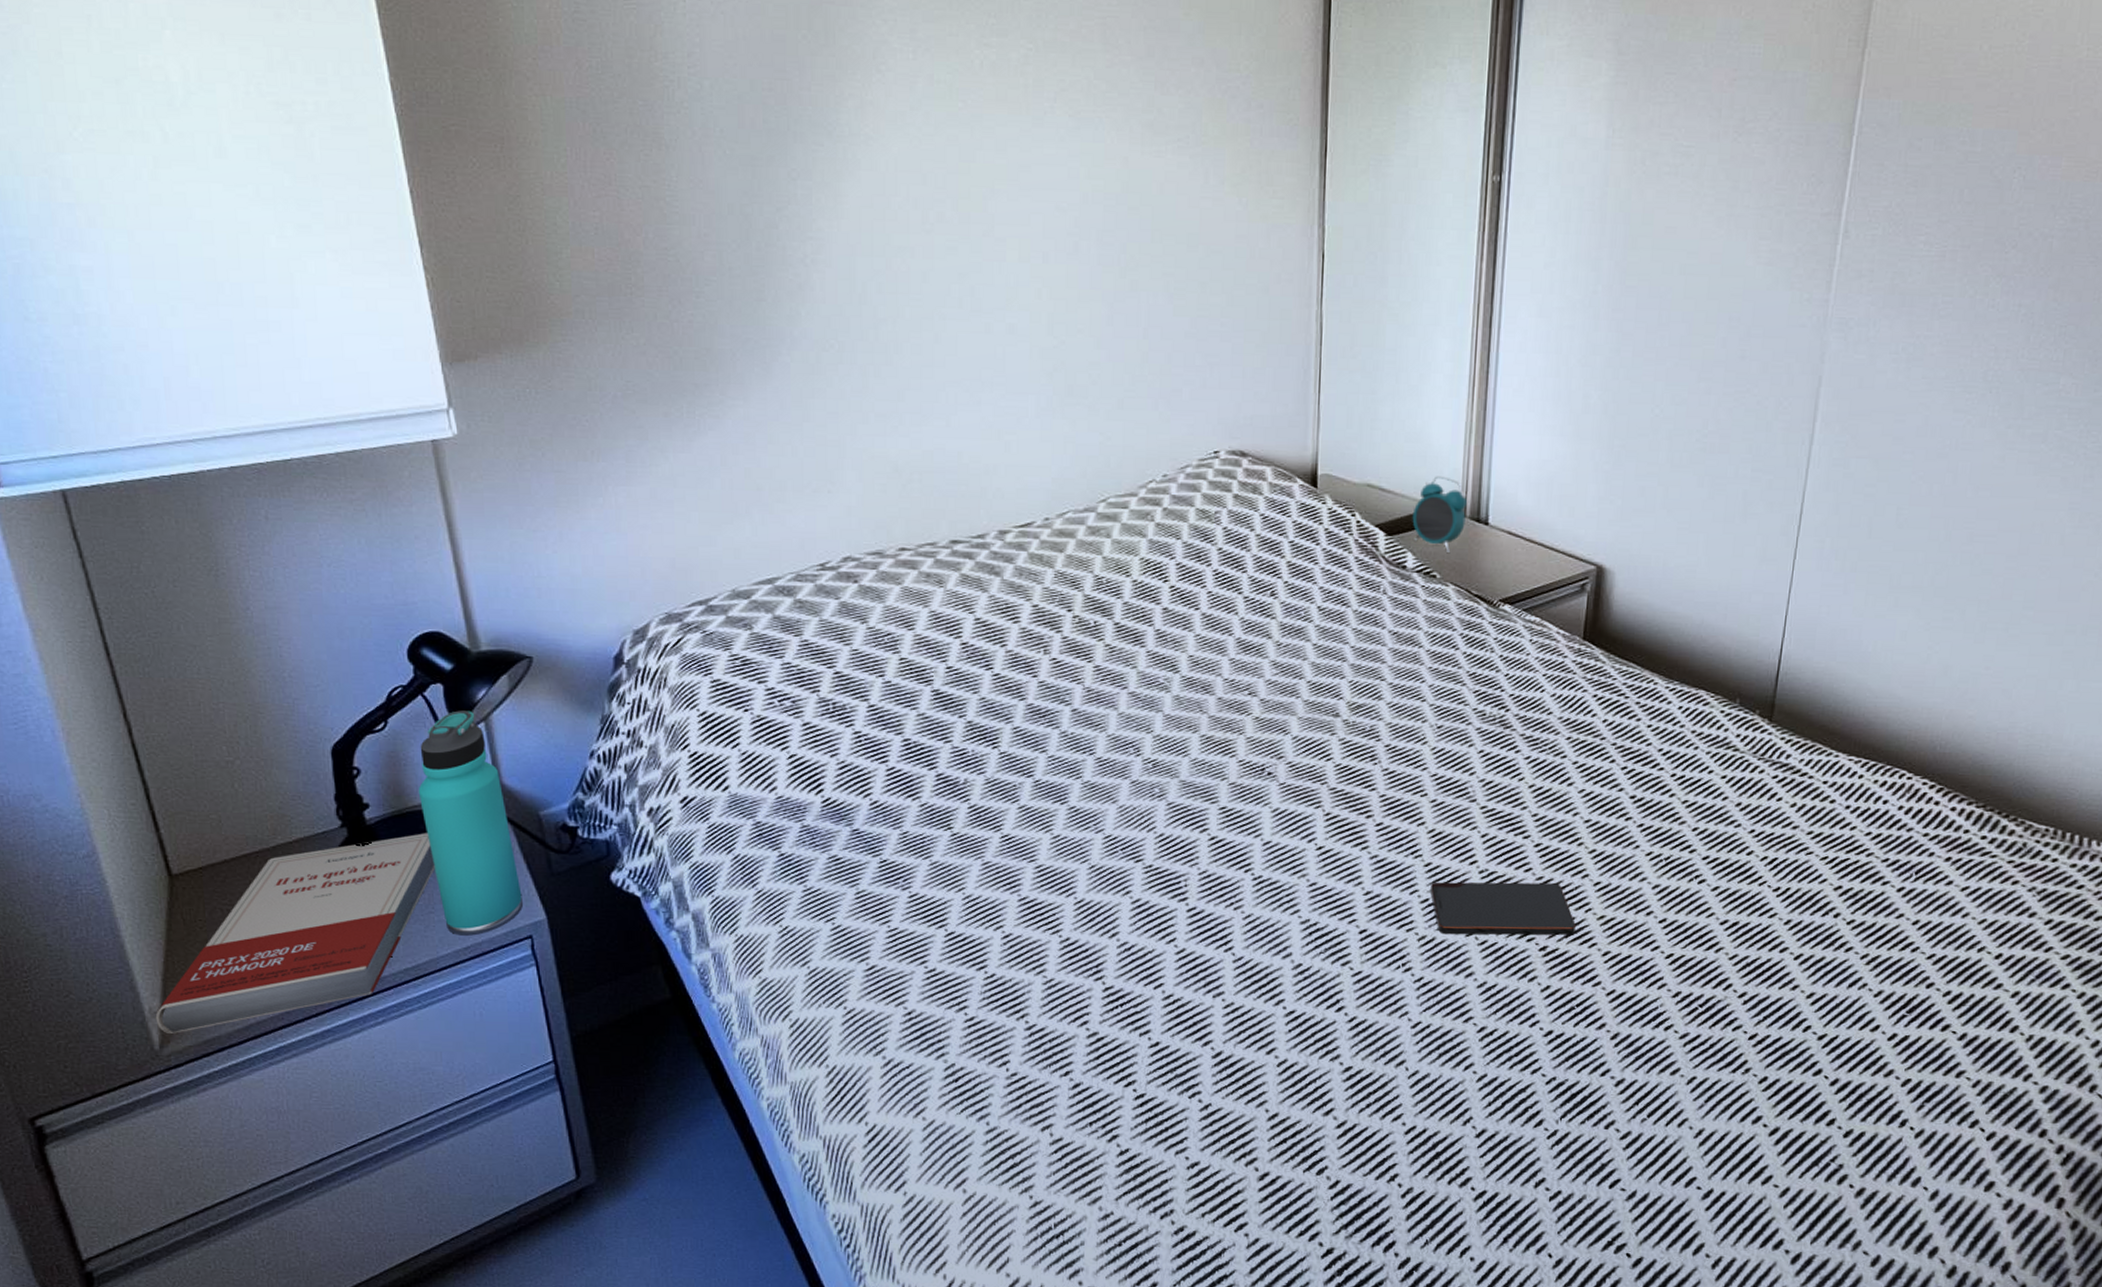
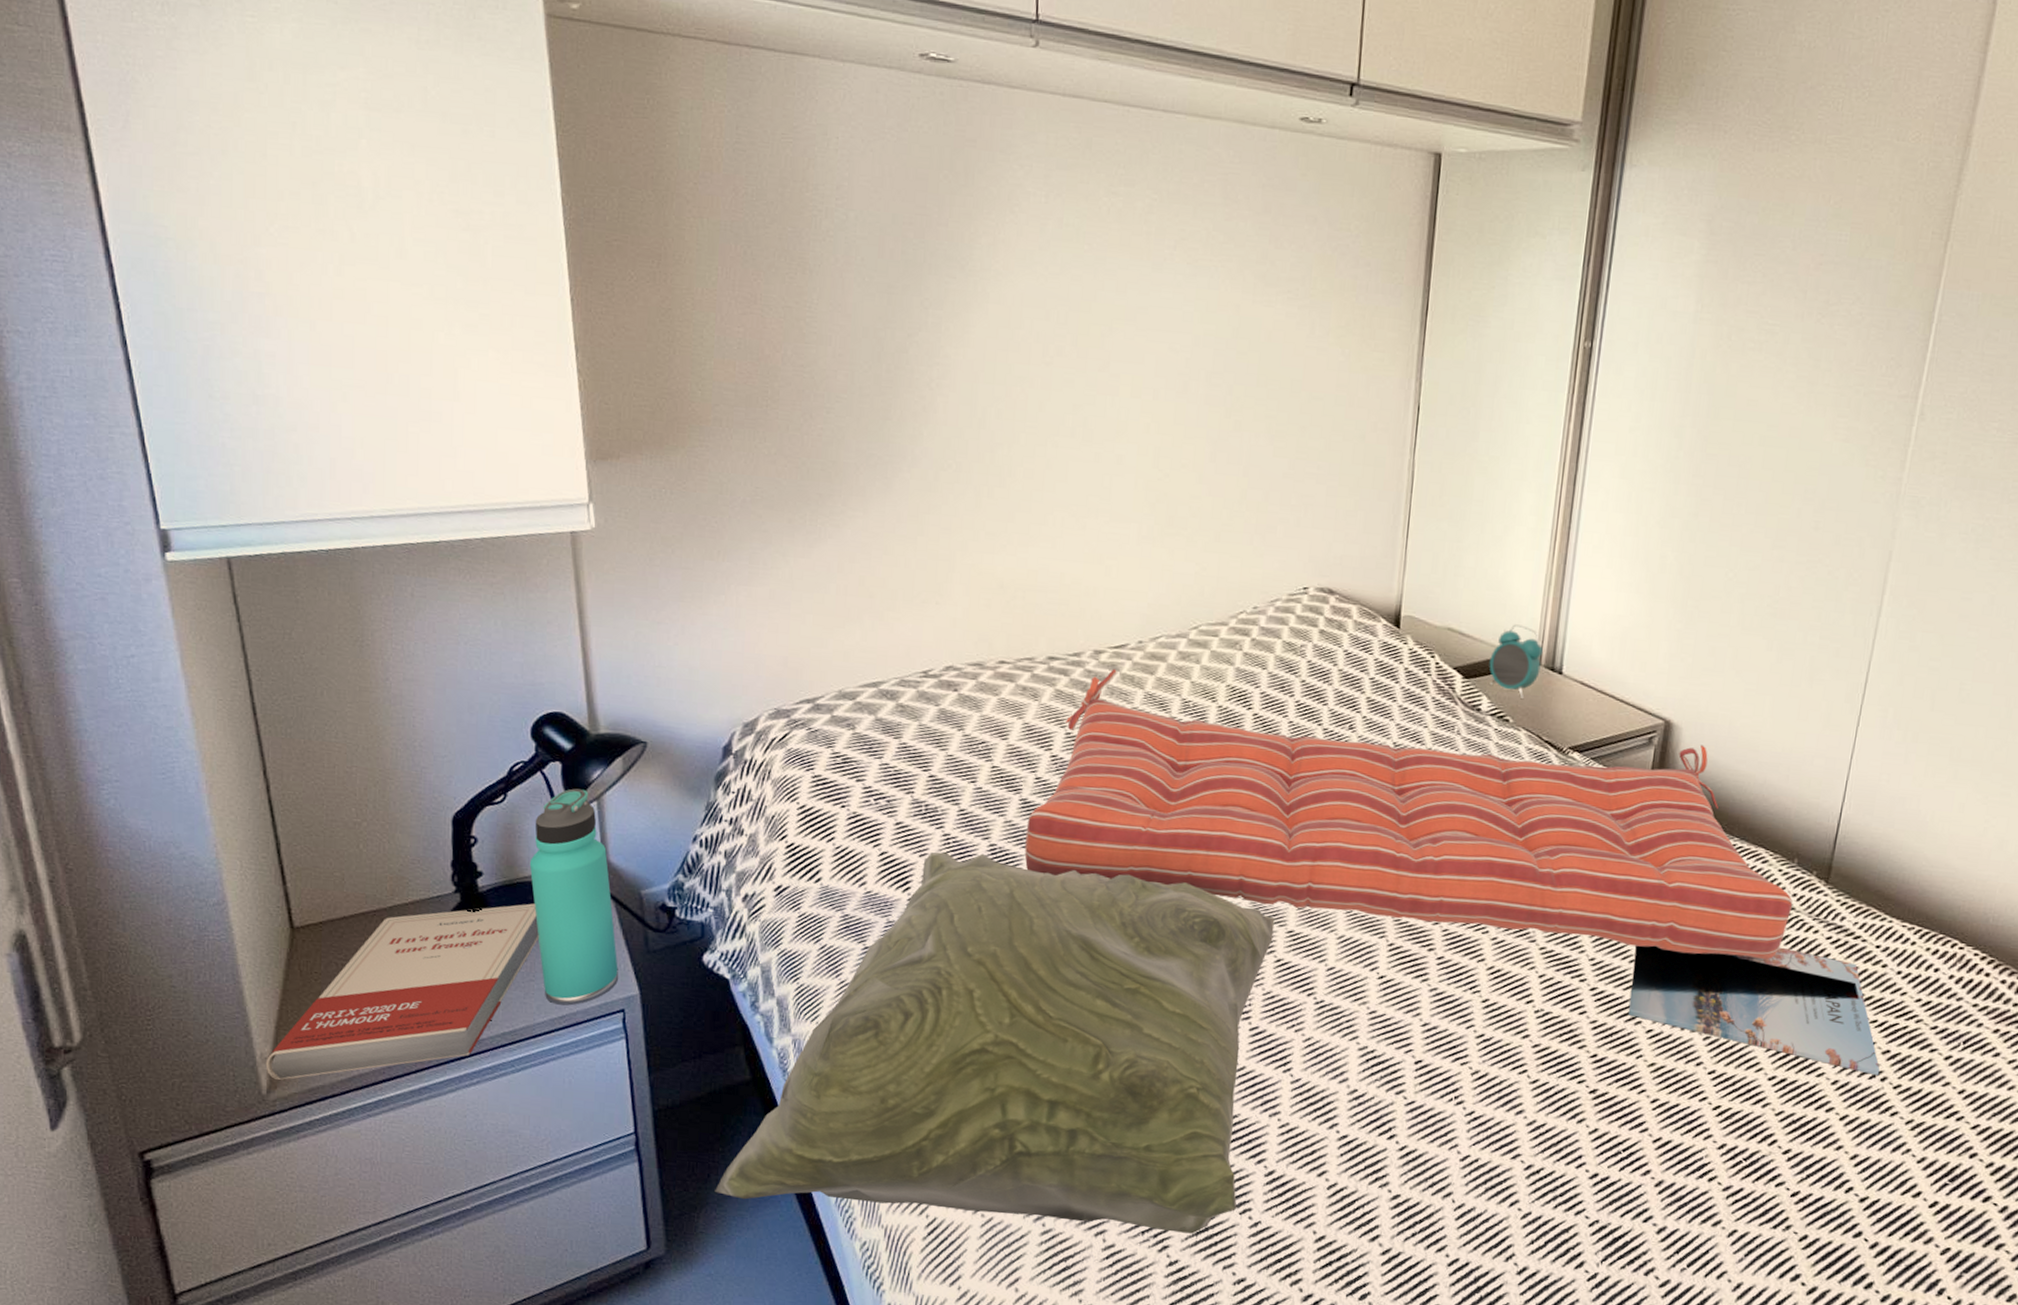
cushion: none [643,749,1206,1121] -> present [715,852,1275,1234]
bench cushion: none [941,548,1737,804] -> present [1024,669,1793,960]
phone: present [1430,882,1576,935] -> none [1486,1018,1626,1080]
magazine: none [1575,789,1833,912] -> present [1629,945,1881,1075]

